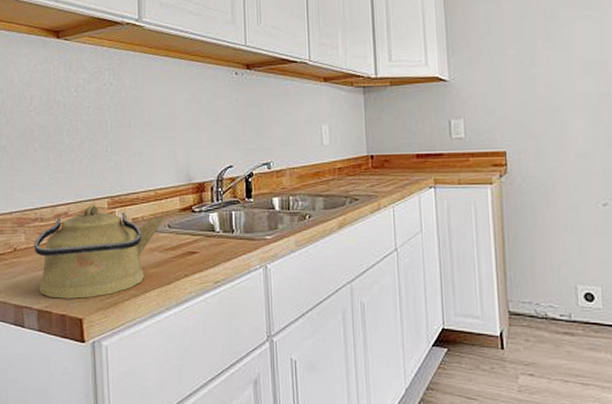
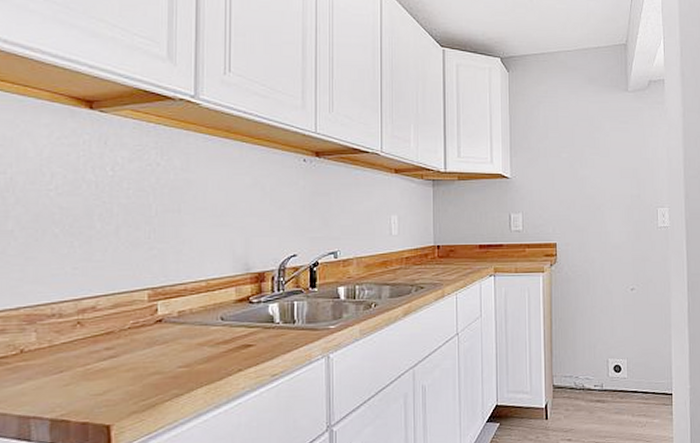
kettle: present [34,204,164,299] -> none [48,297,217,405]

